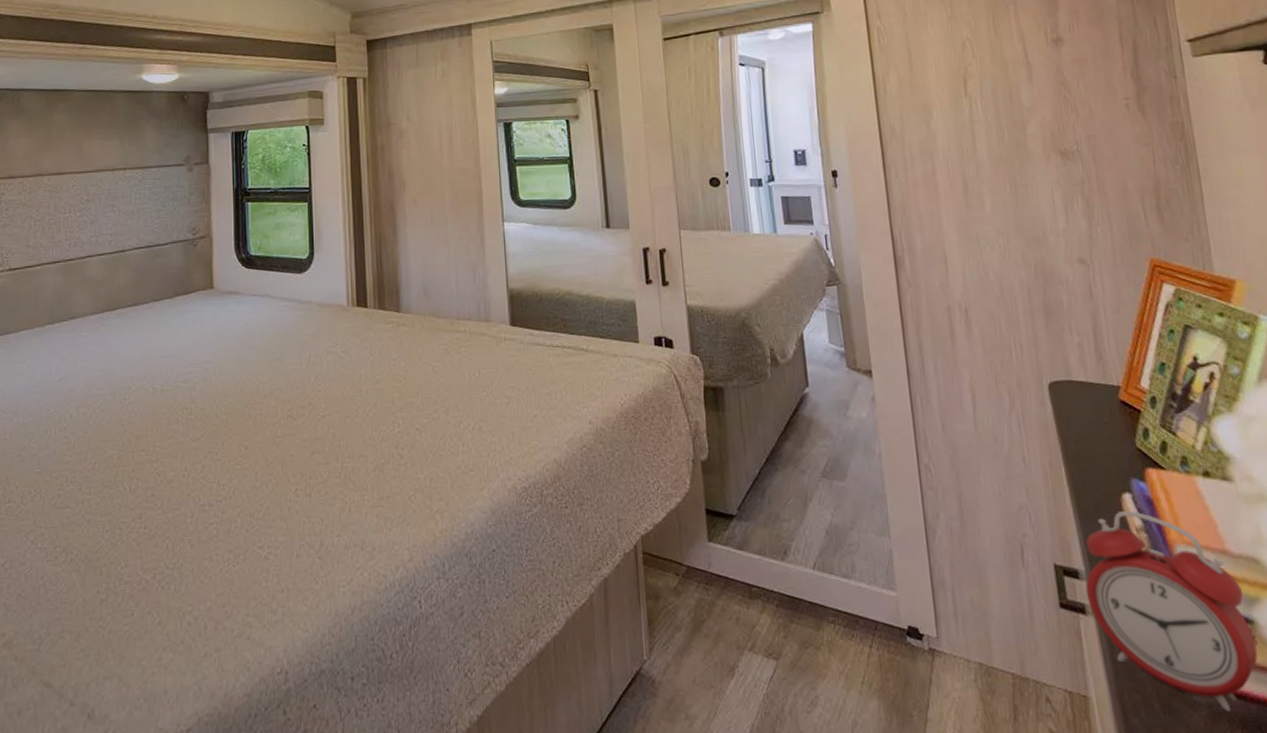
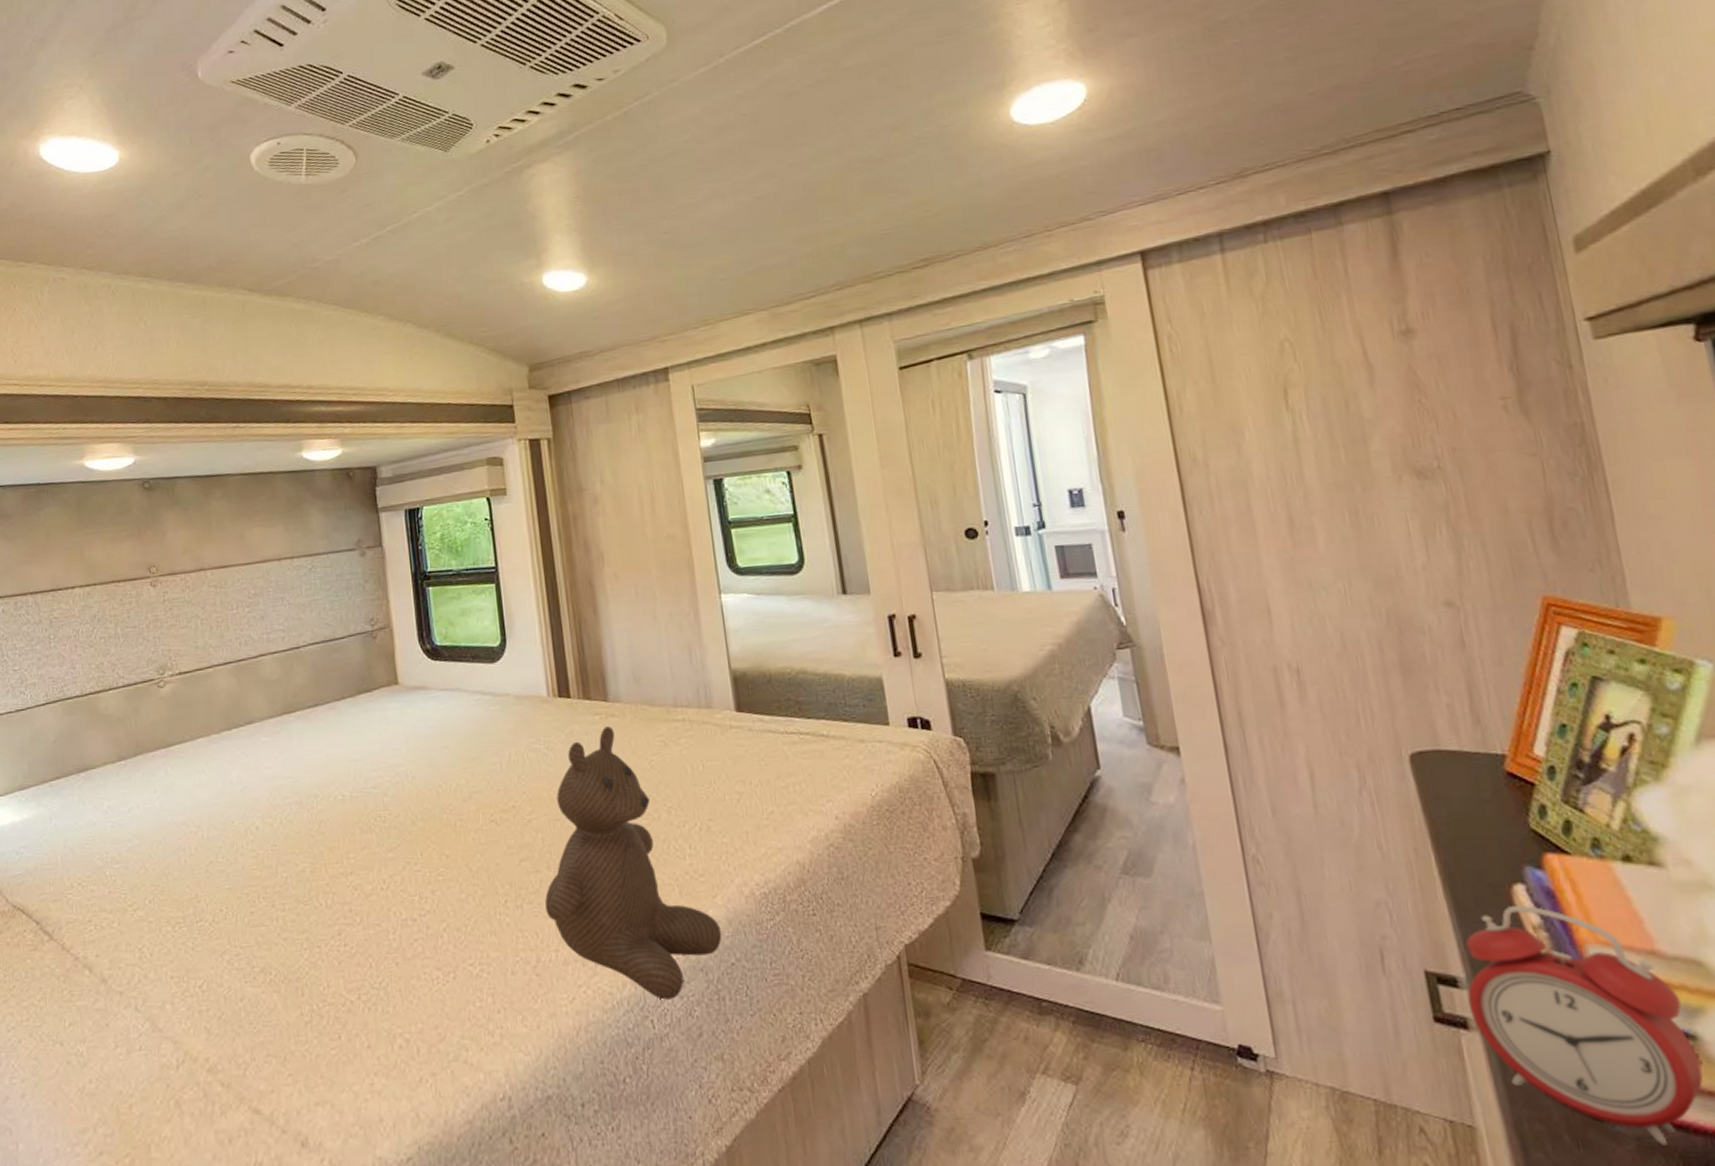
teddy bear: none [332,334,486,582] -> present [545,726,722,1000]

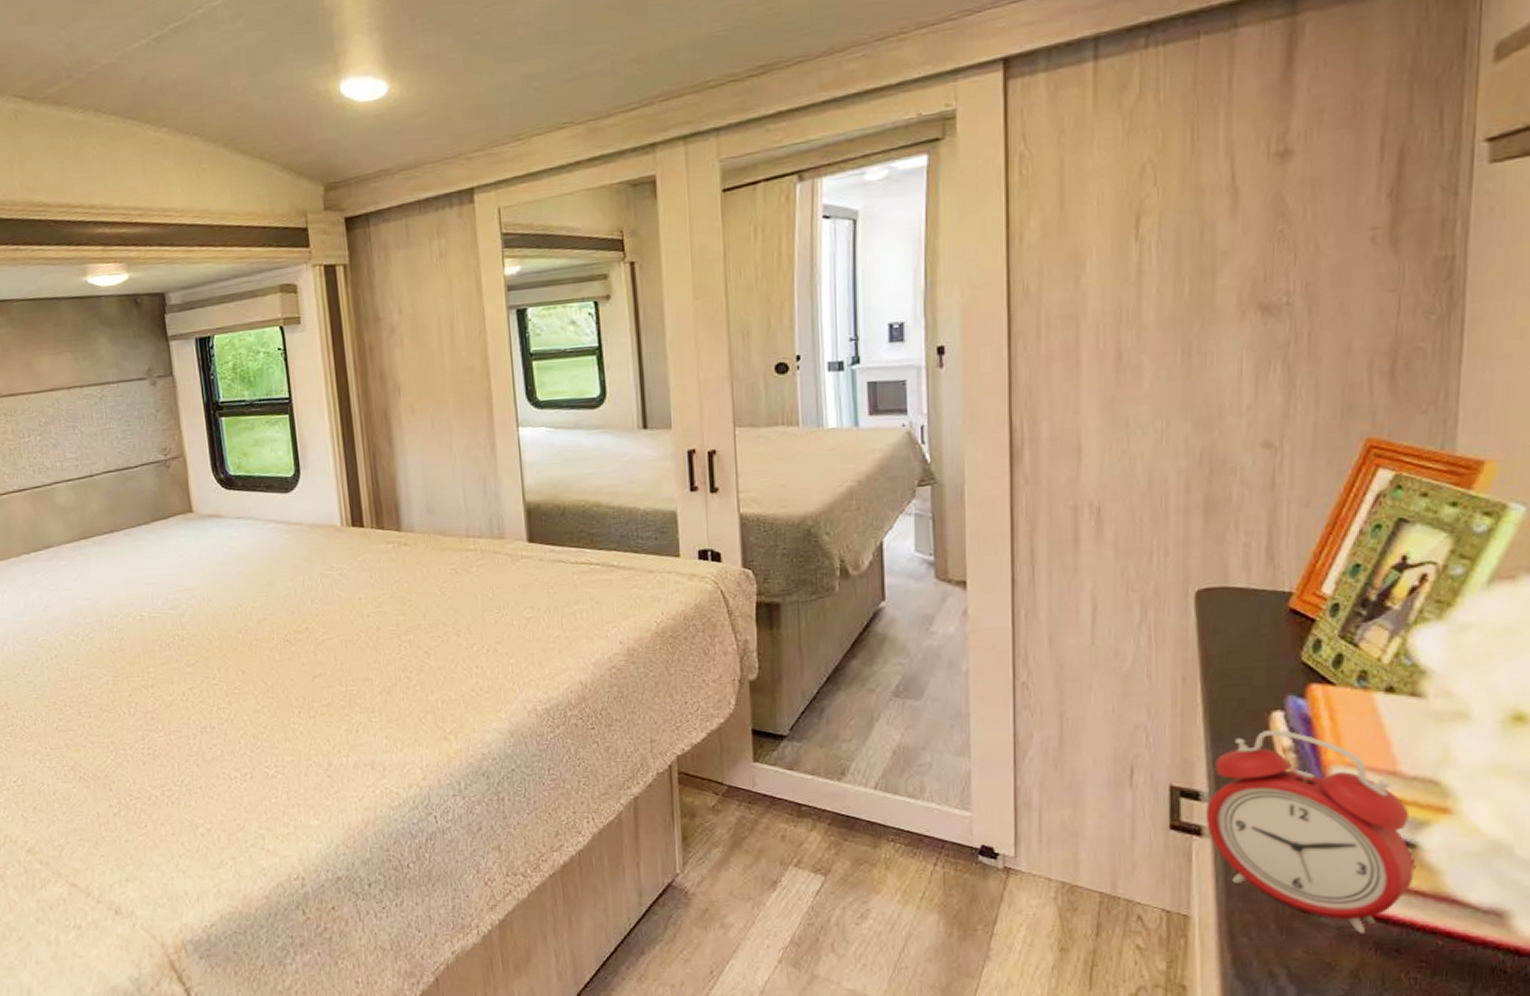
teddy bear: present [545,726,722,1000] -> none [337,555,504,799]

